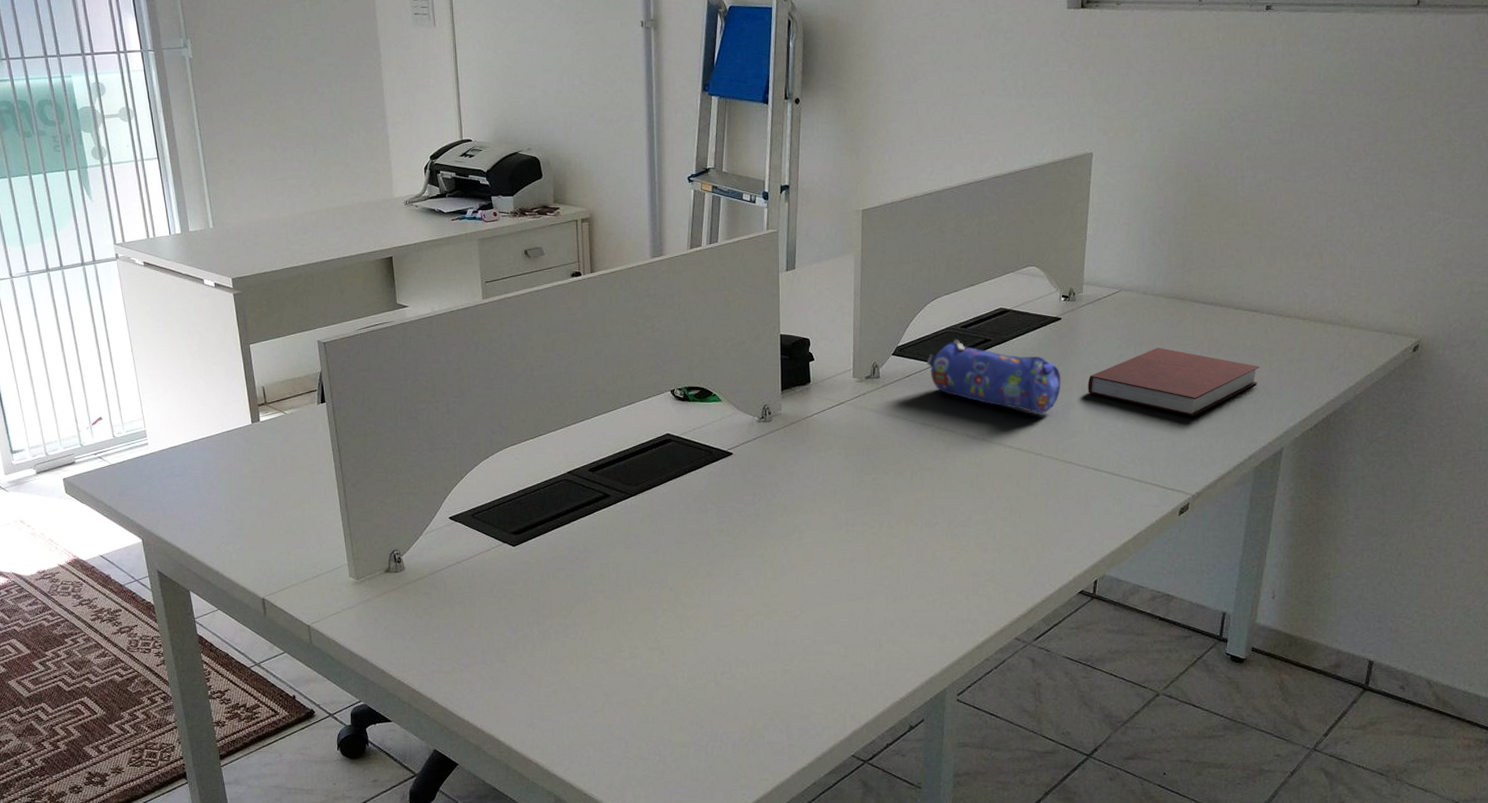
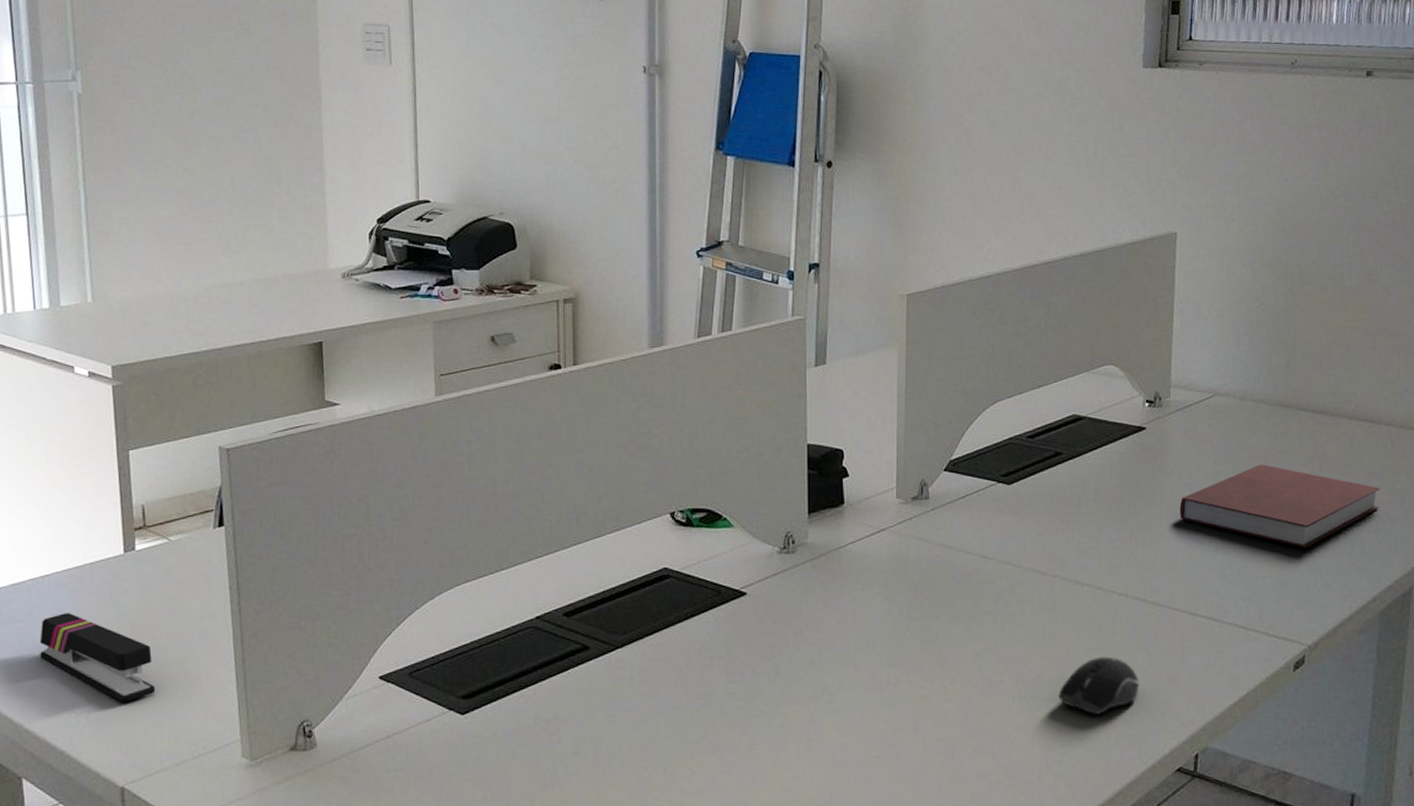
stapler: none [194,469,283,536] -> present [39,613,156,702]
pencil case: present [926,339,1061,414] -> none [986,452,1148,545]
computer mouse: none [984,503,1050,550] -> present [1058,656,1139,716]

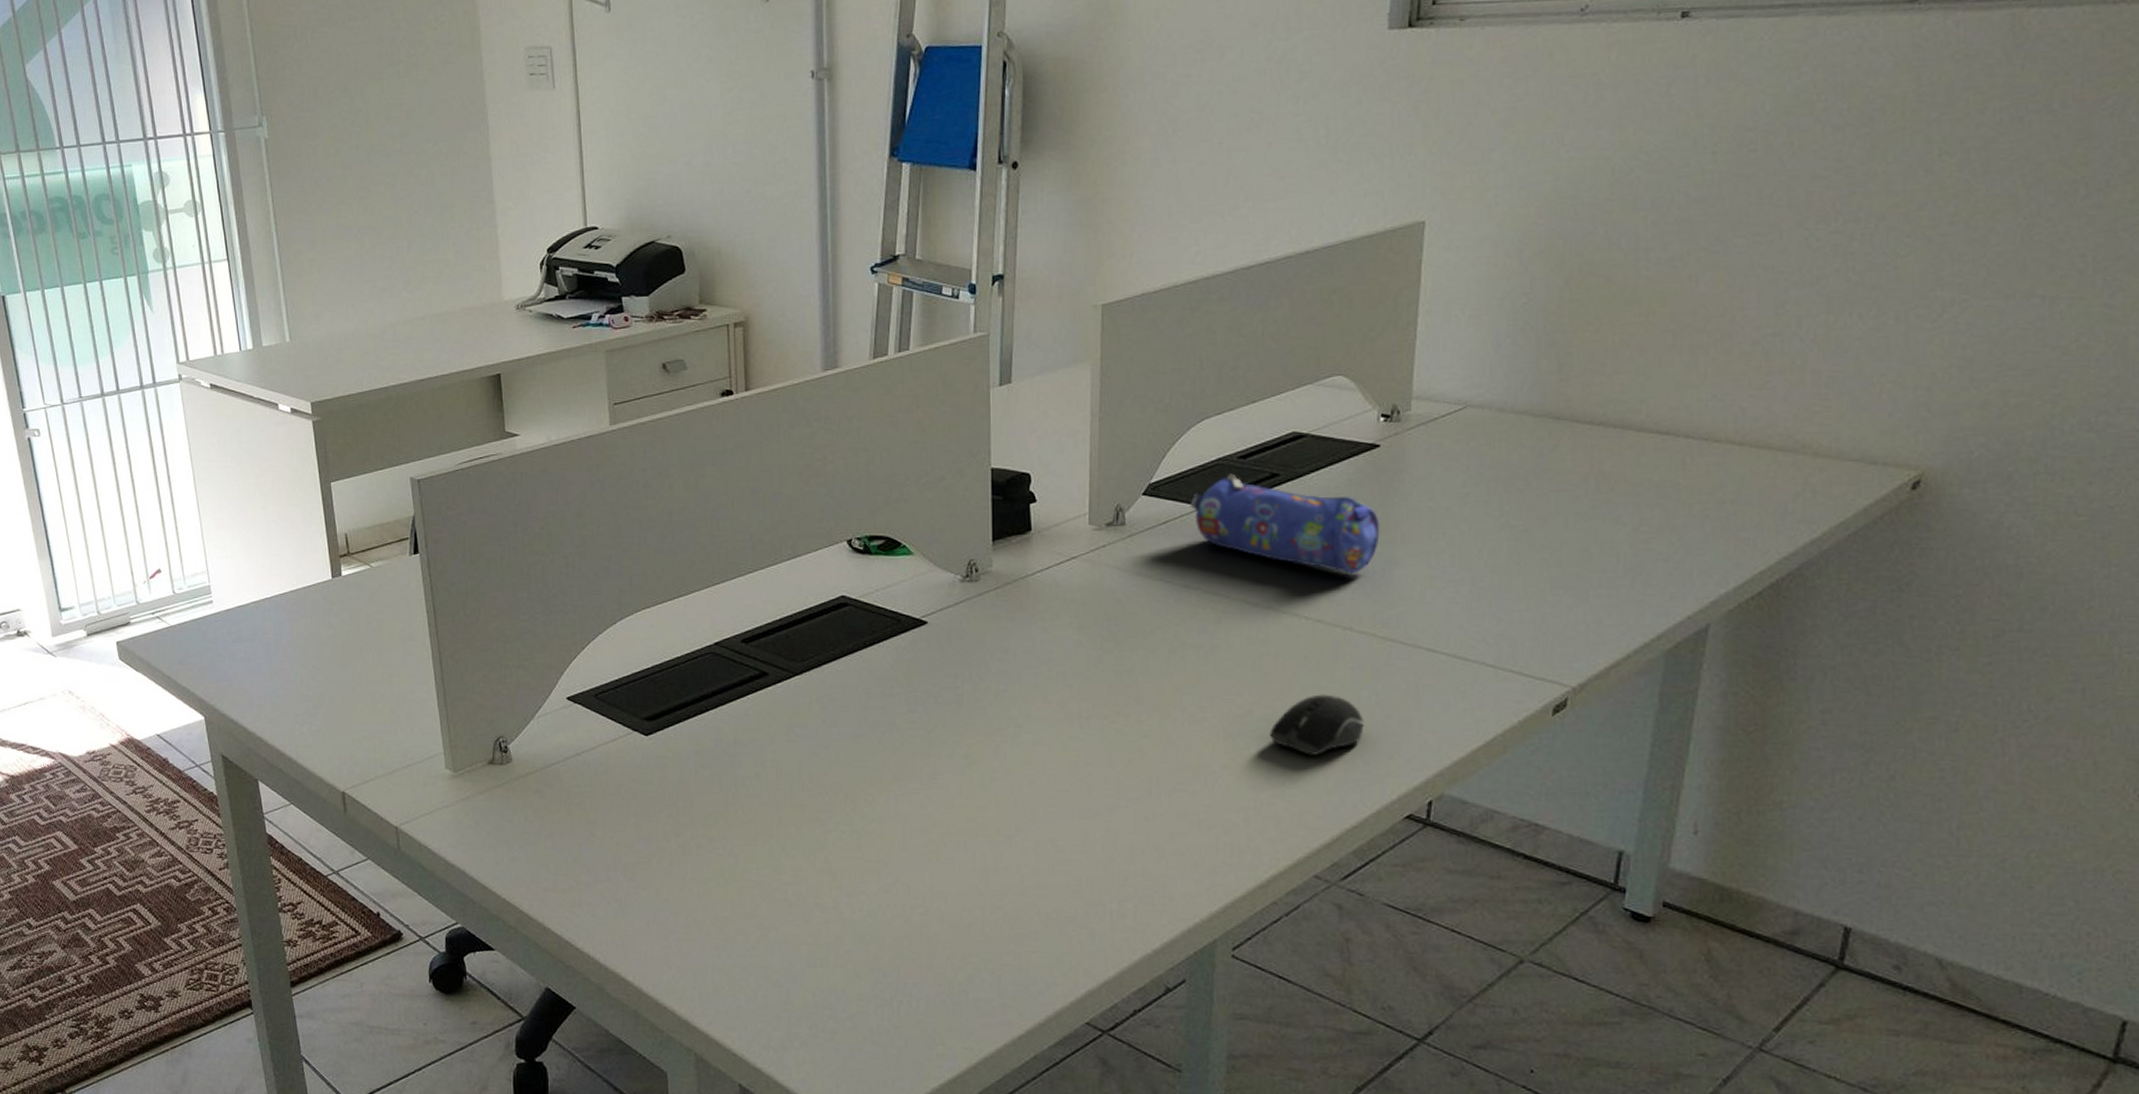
stapler: present [39,613,156,702] -> none [264,633,367,715]
pencil case: none [986,452,1148,545] -> present [1190,473,1380,574]
notebook: present [1179,464,1380,548] -> none [1418,484,1674,579]

